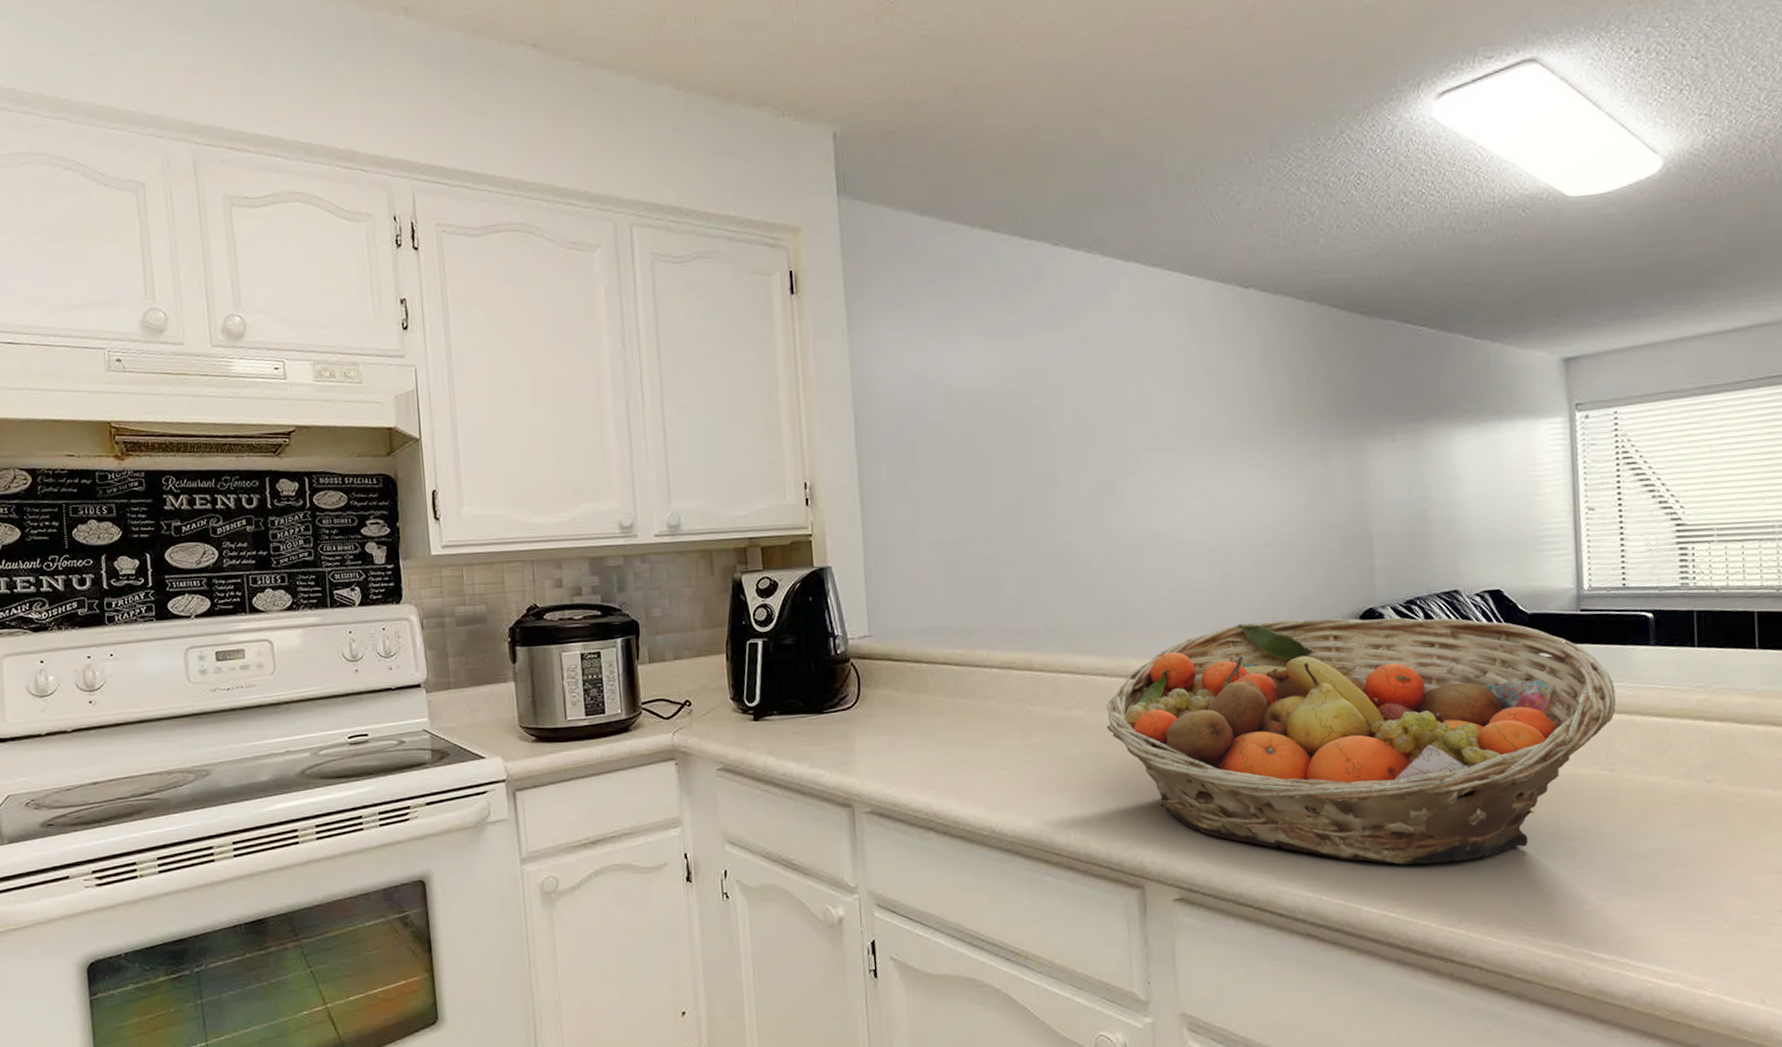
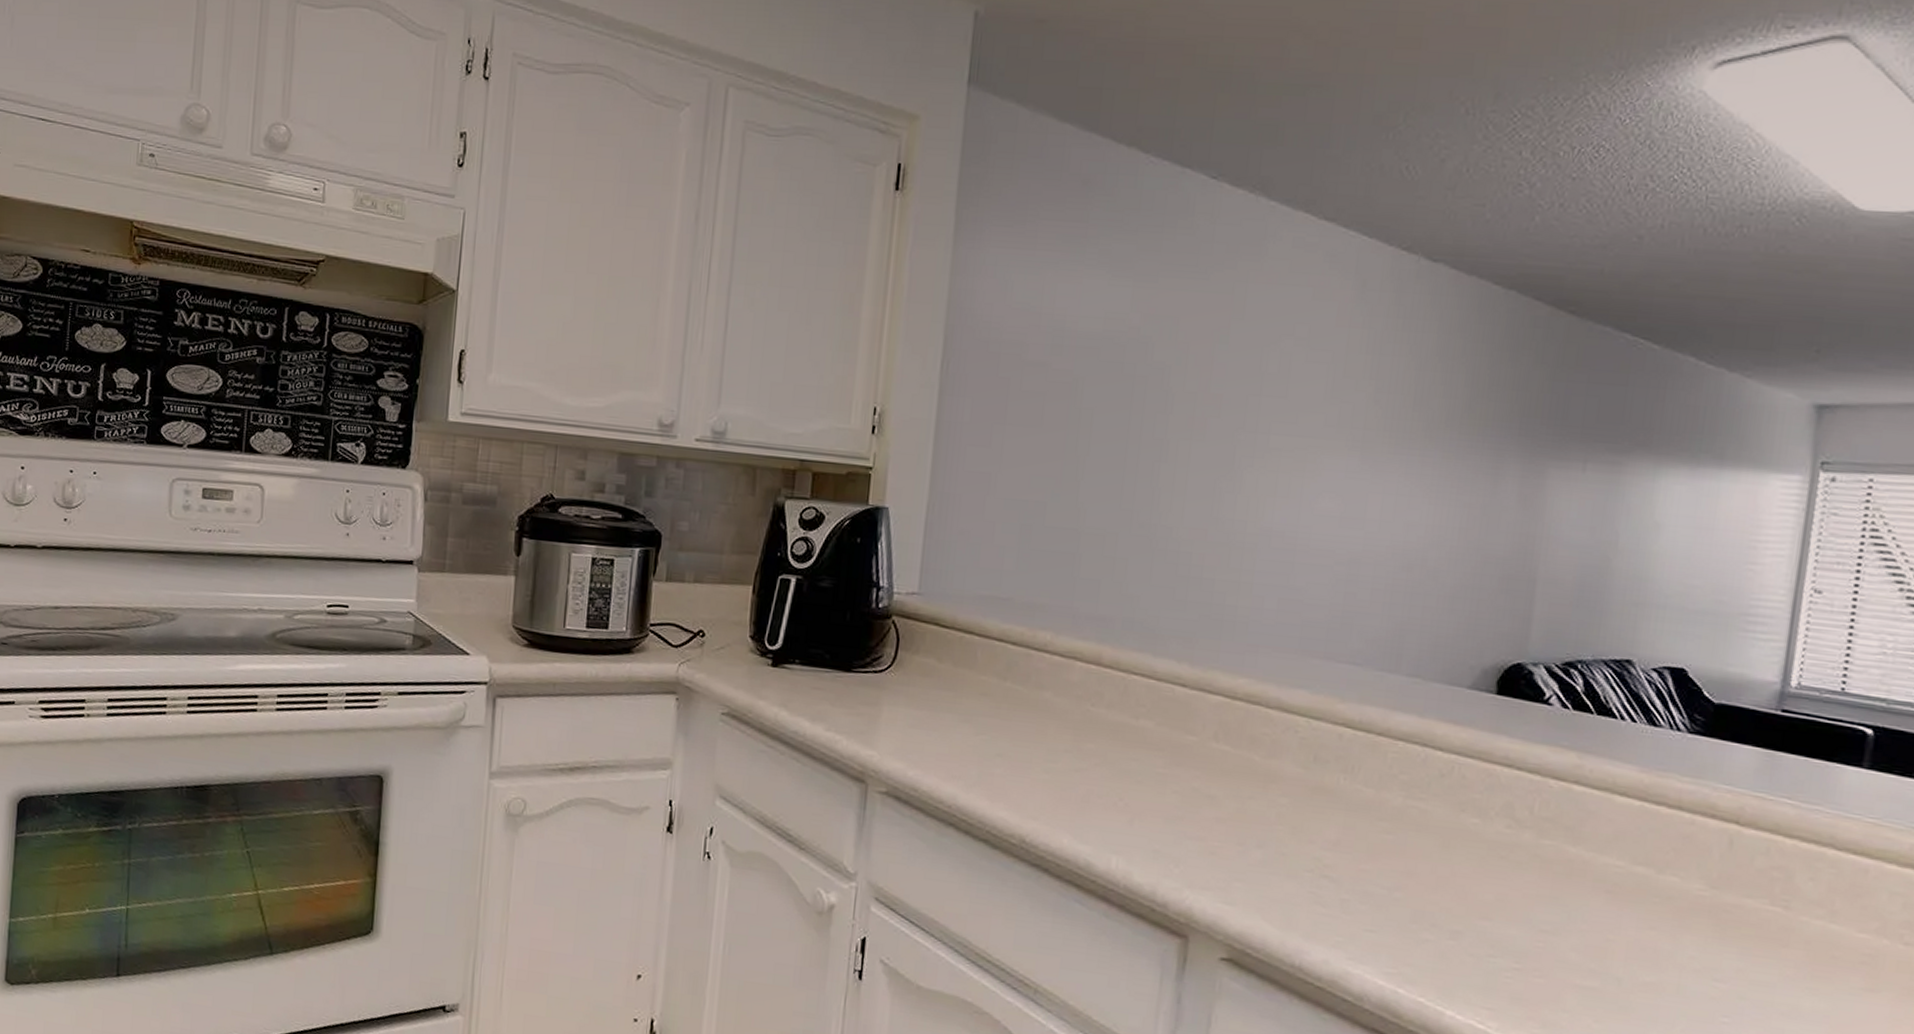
fruit basket: present [1106,617,1616,865] -> none [1176,654,1808,982]

